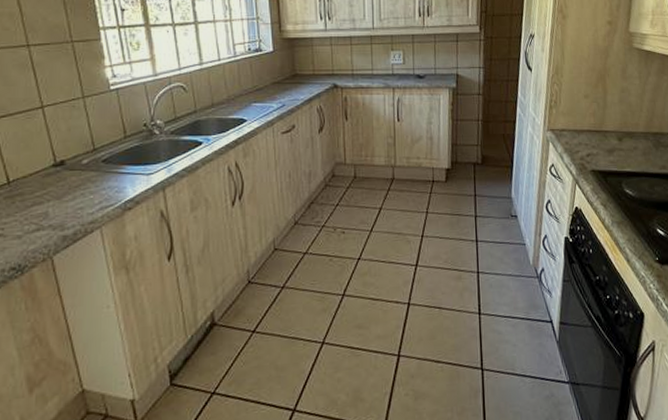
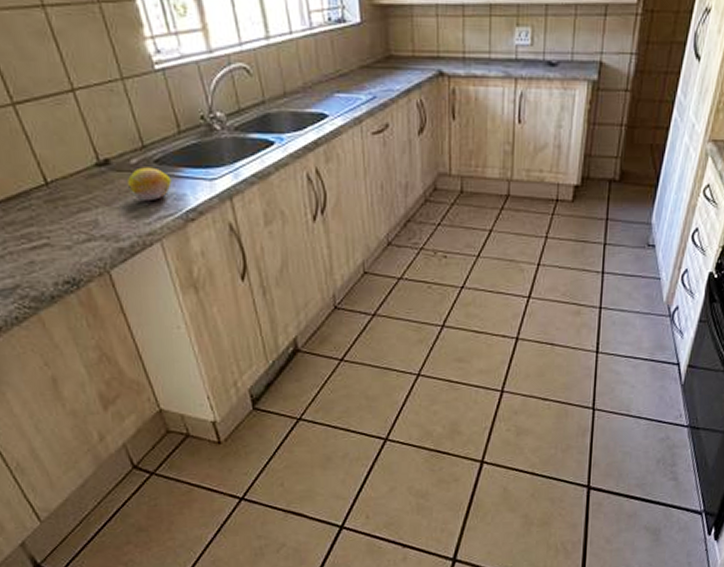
fruit: none [77,166,115,195] -> present [126,167,172,202]

